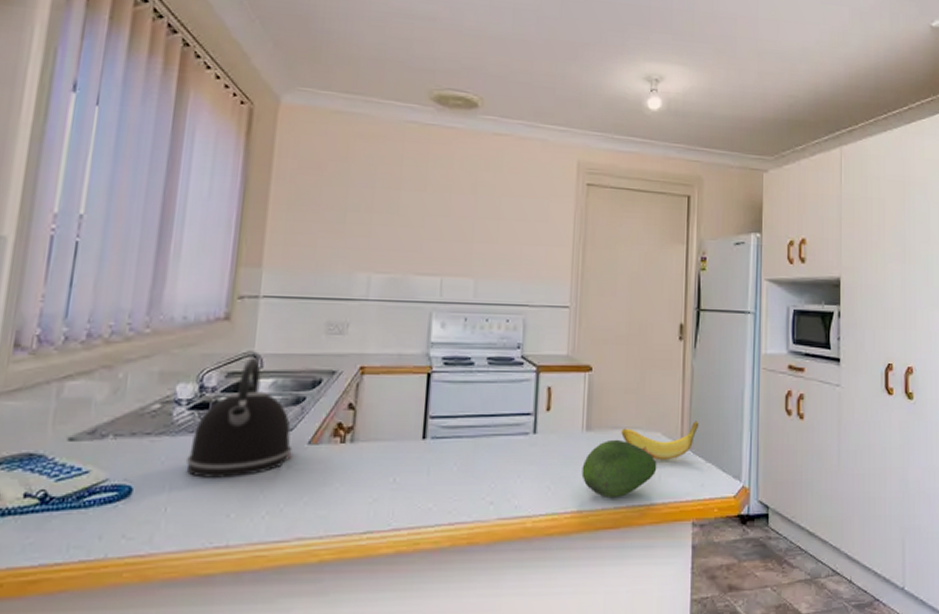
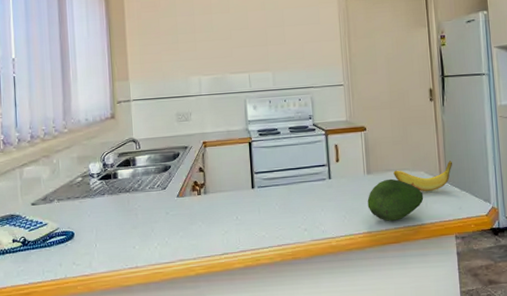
kettle: present [185,358,293,478] -> none [102,142,168,224]

